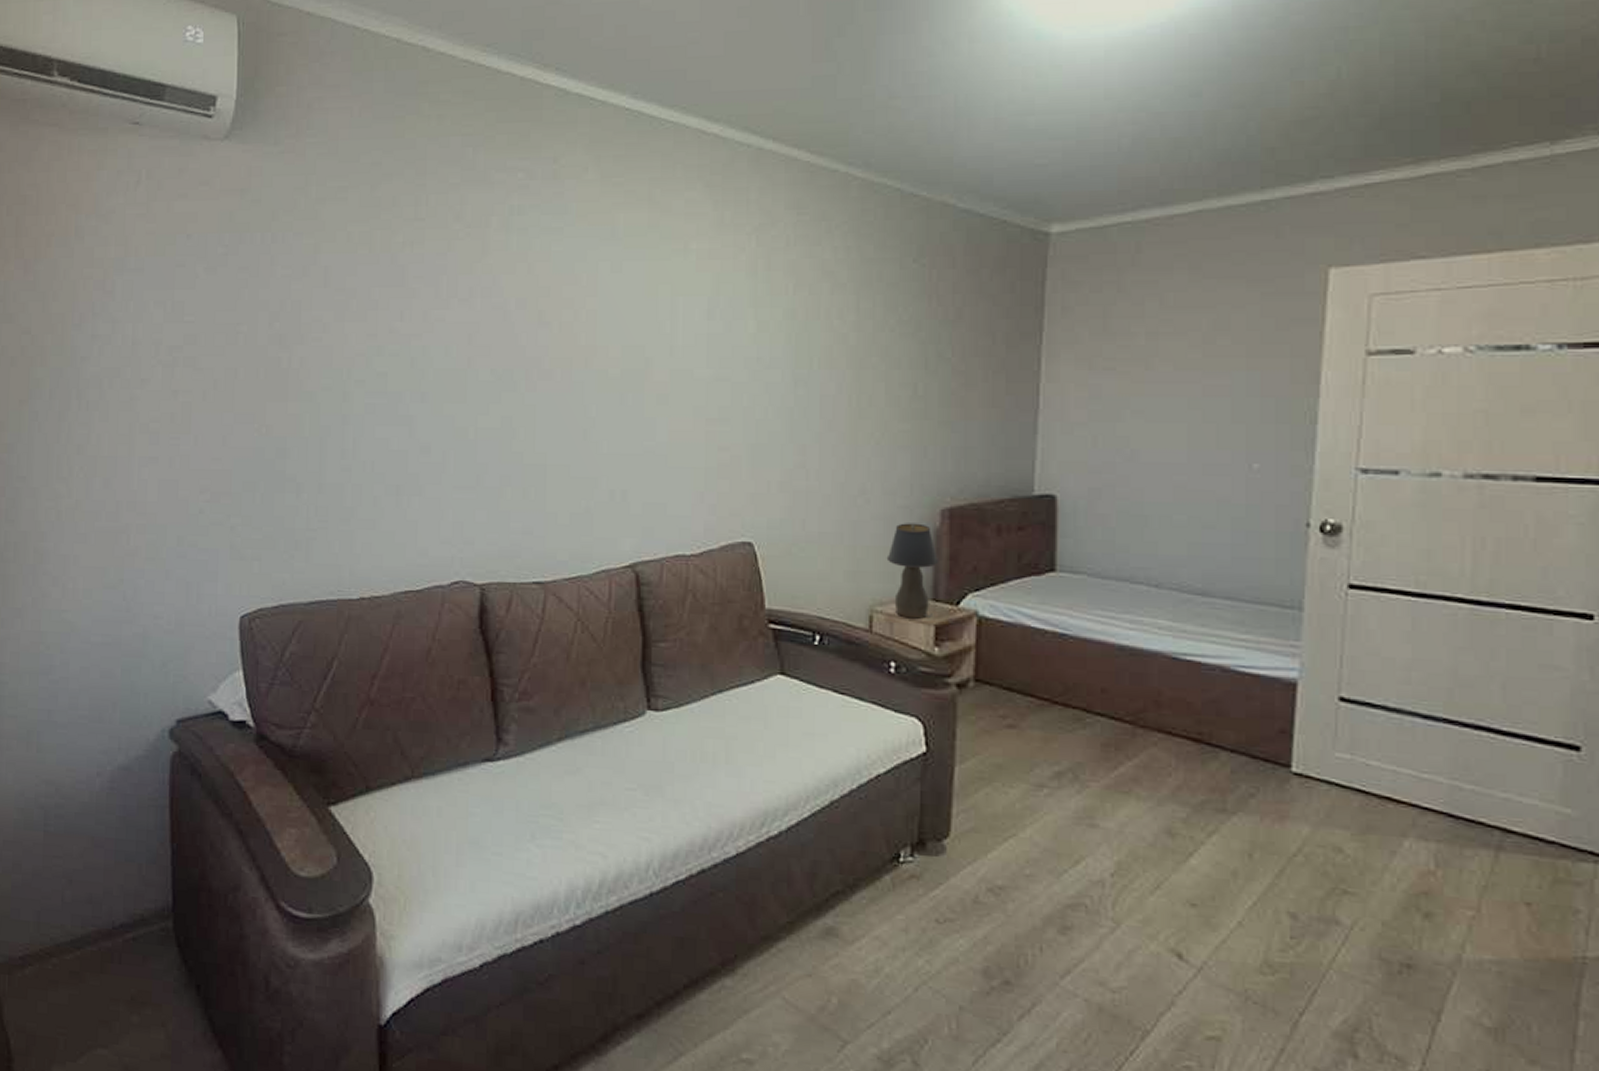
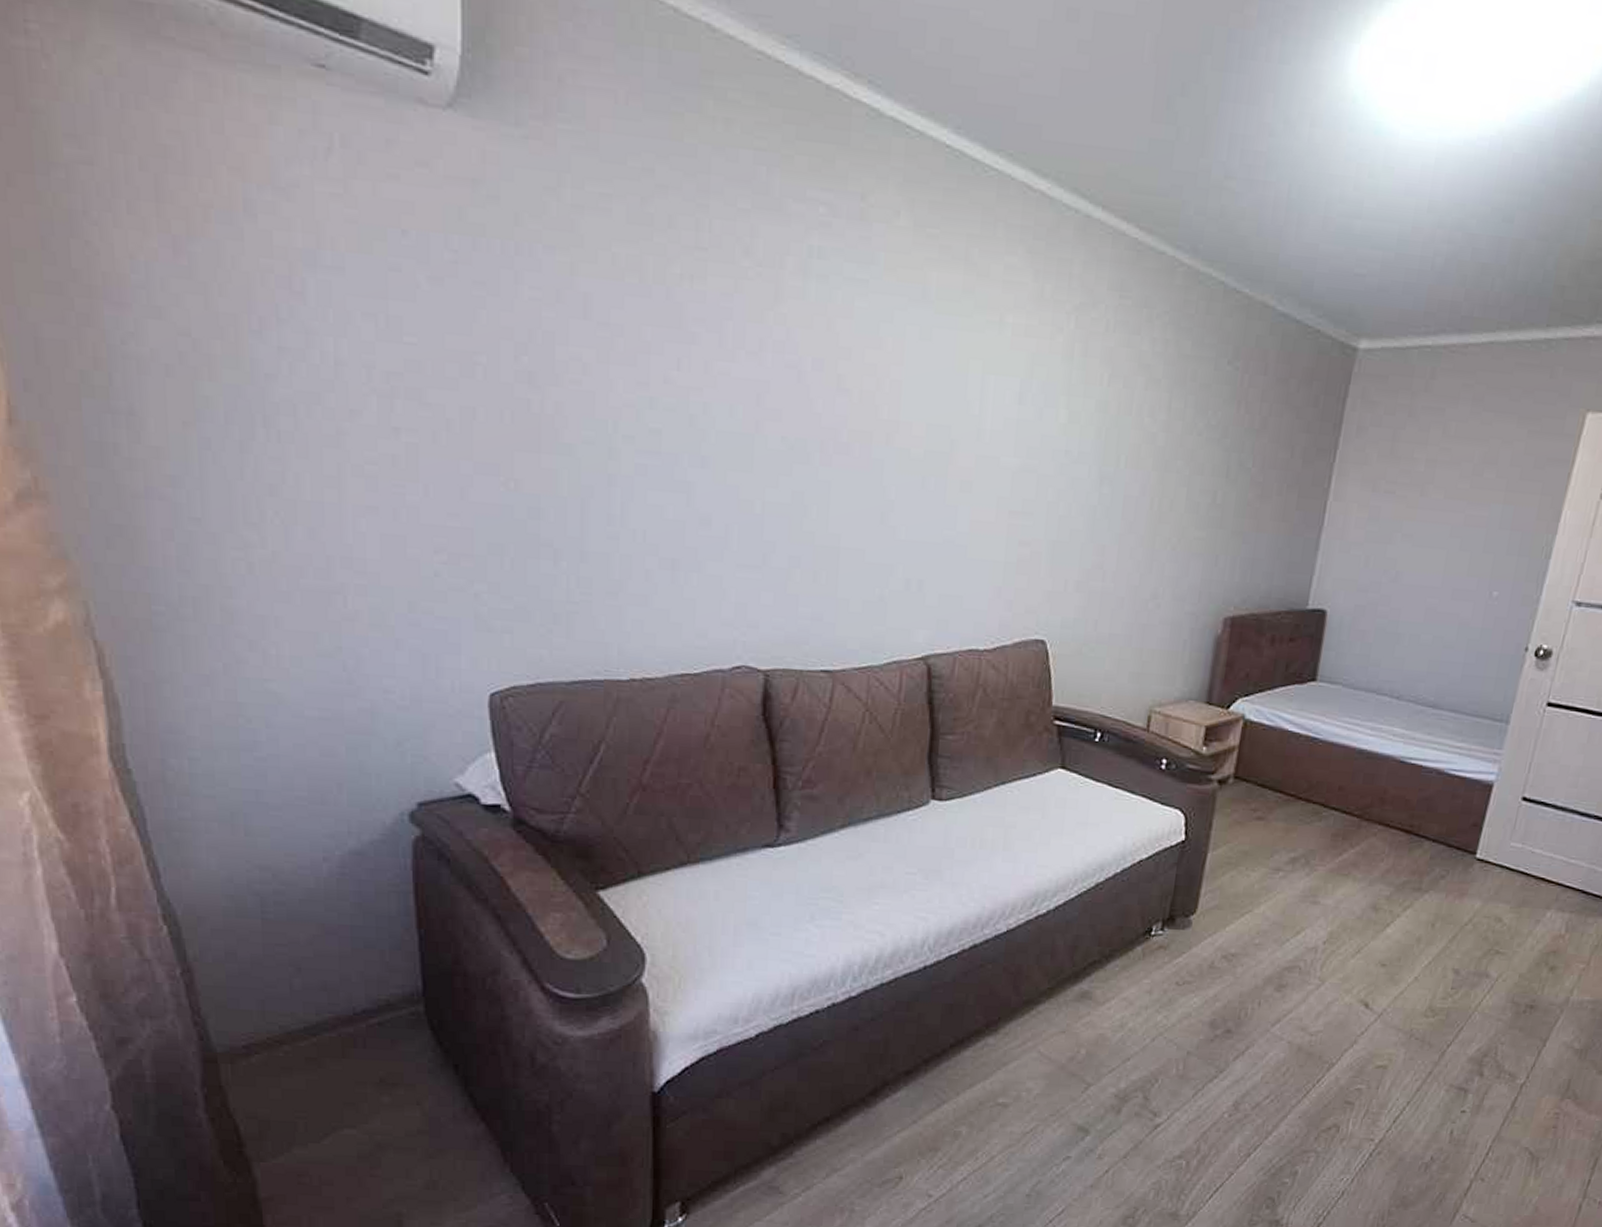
table lamp: present [886,523,939,619] -> none [1169,629,1217,721]

